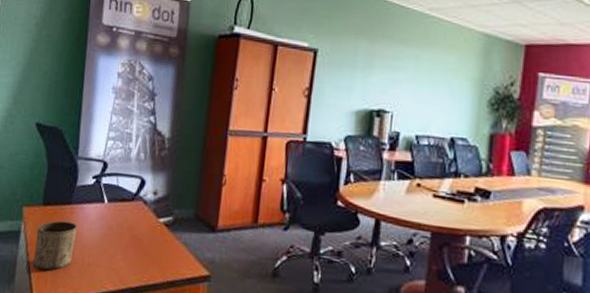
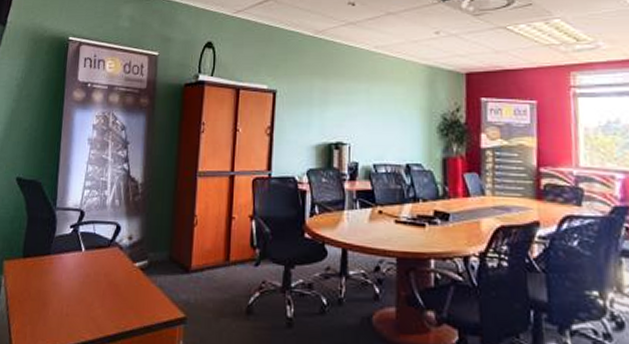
cup: present [32,220,78,271] -> none [12,272,56,324]

